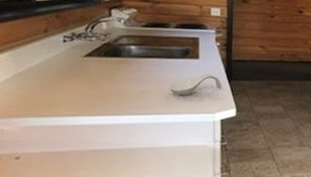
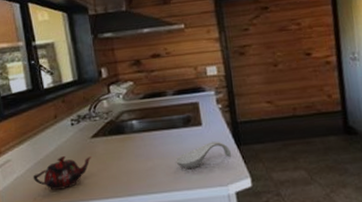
teapot: none [10,71,82,103] -> present [33,156,92,190]

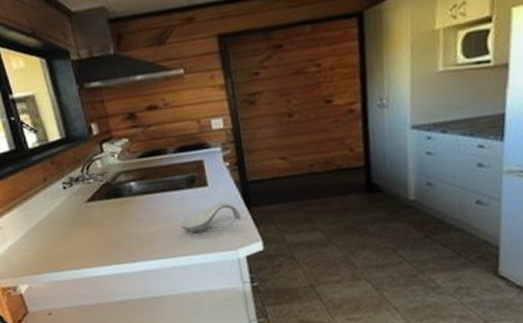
teapot: present [33,156,92,190] -> none [27,222,89,258]

